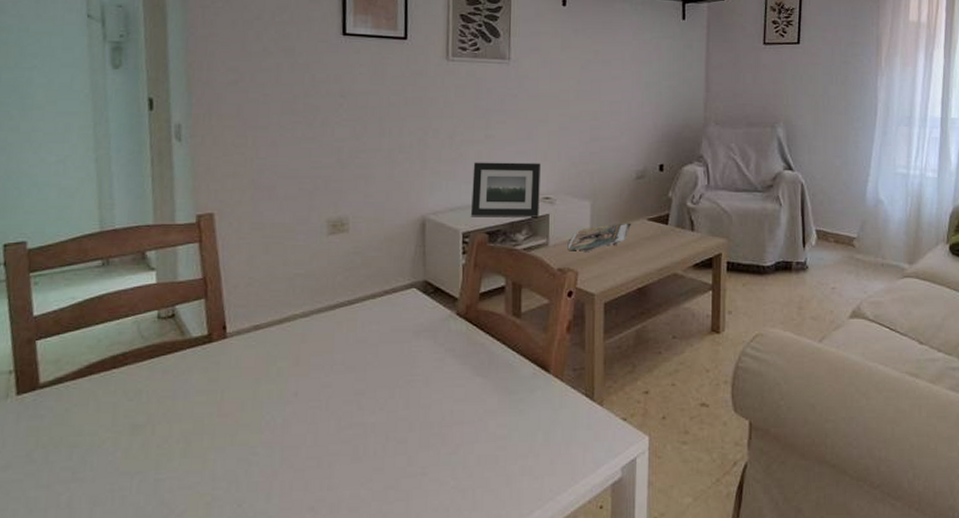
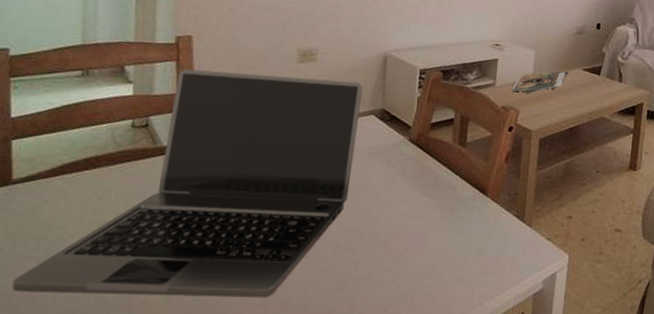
laptop: none [47,251,401,506] -> present [12,69,363,298]
picture frame: present [471,162,541,217] -> none [429,8,494,60]

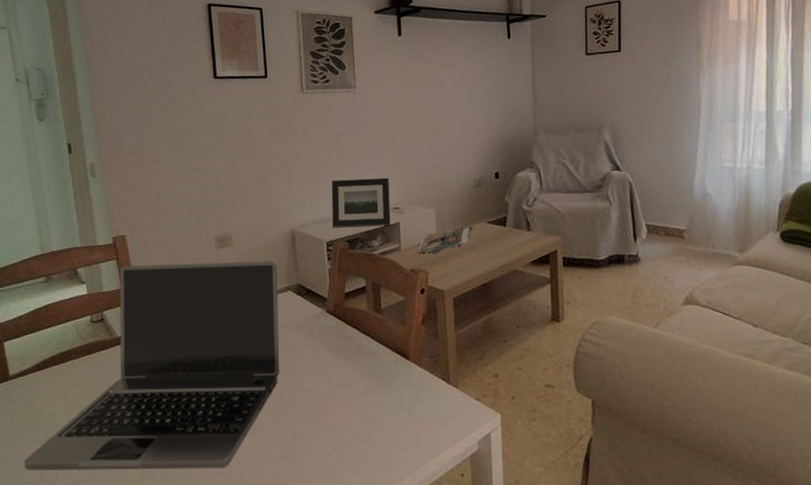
picture frame: none [429,8,494,60] -> present [331,177,391,227]

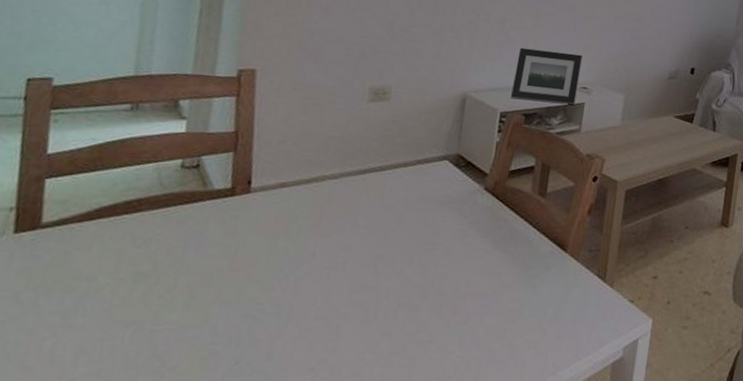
laptop: present [24,261,280,471] -> none [29,105,438,363]
magazine: present [417,226,474,254] -> none [598,117,660,141]

